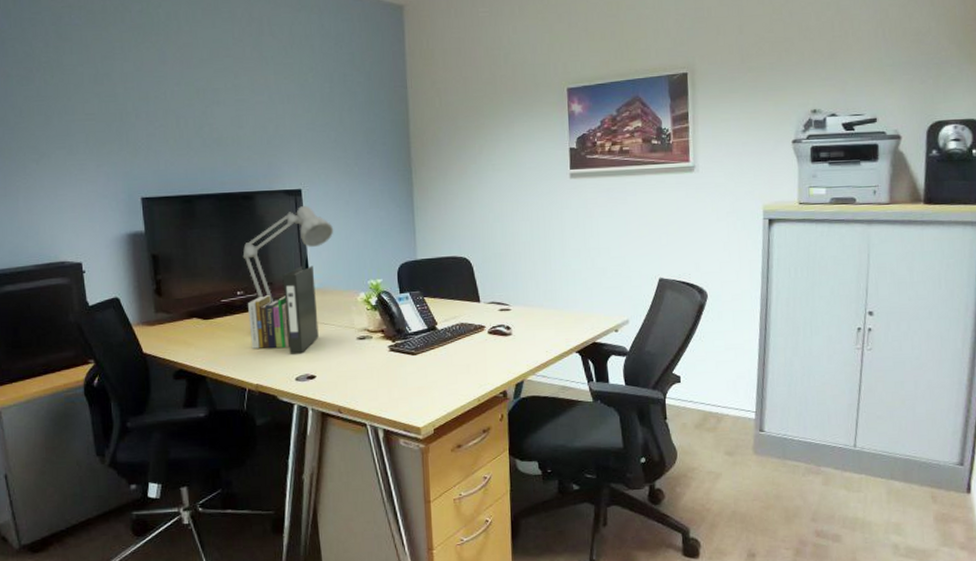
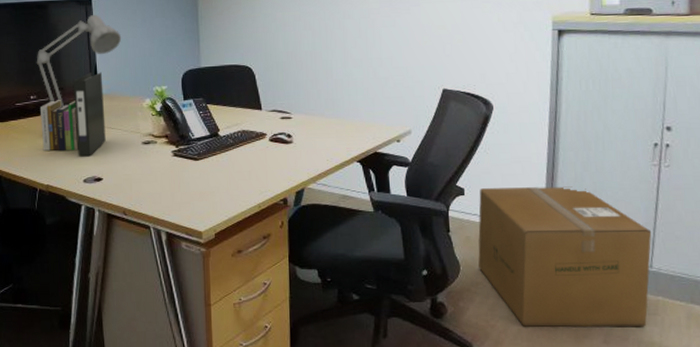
box: none [694,371,856,509] -> present [478,186,652,328]

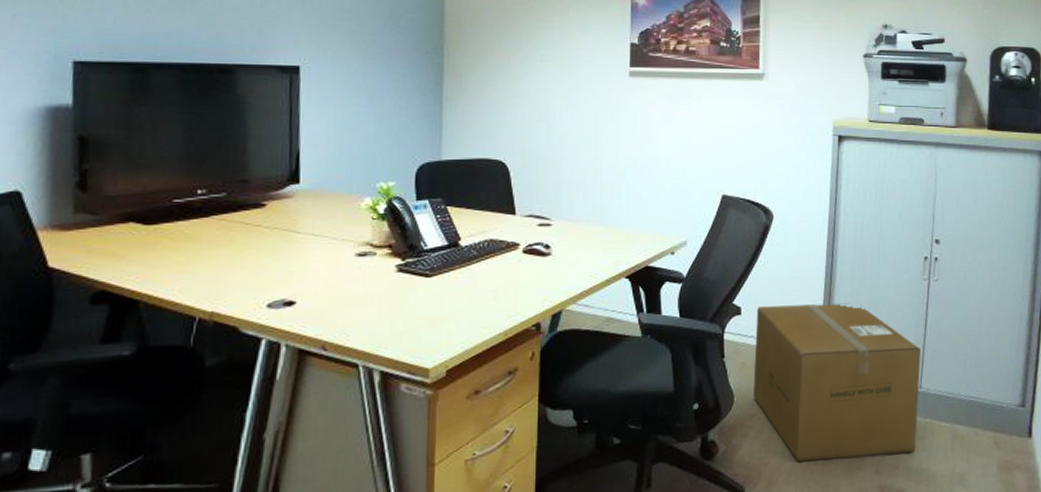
desk lamp: present [36,14,122,107] -> none [210,85,338,206]
books: present [40,100,79,151] -> none [209,196,265,266]
binder: present [73,72,106,157] -> none [262,161,307,273]

